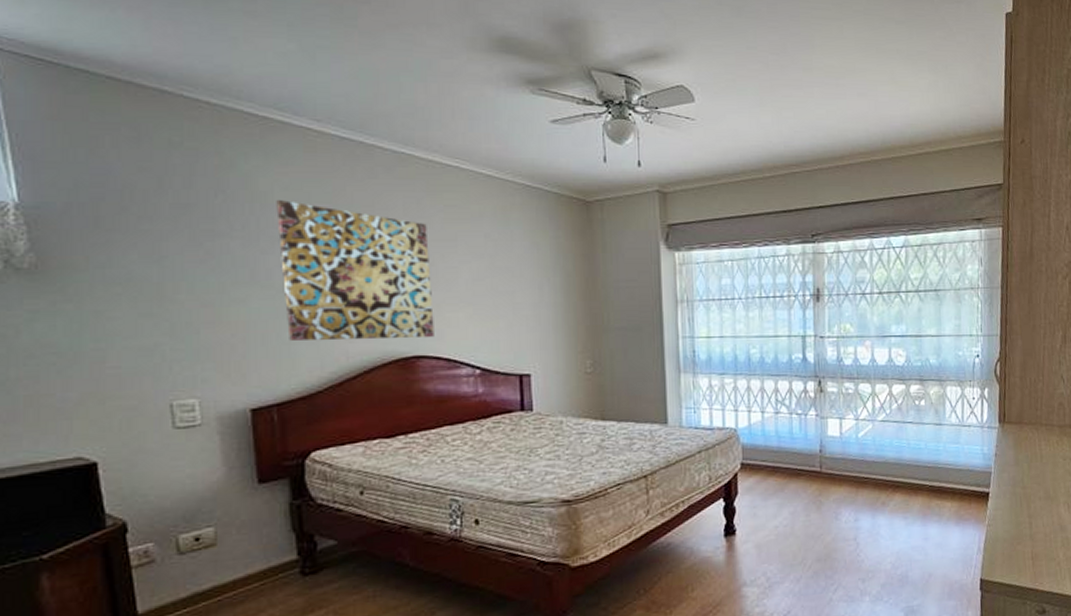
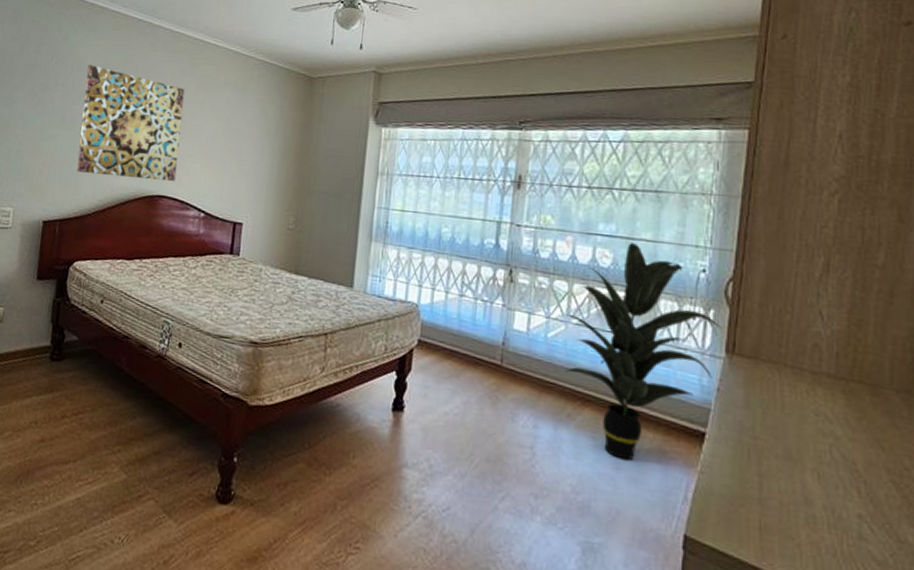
indoor plant: none [872,340,996,531] -> present [565,243,724,461]

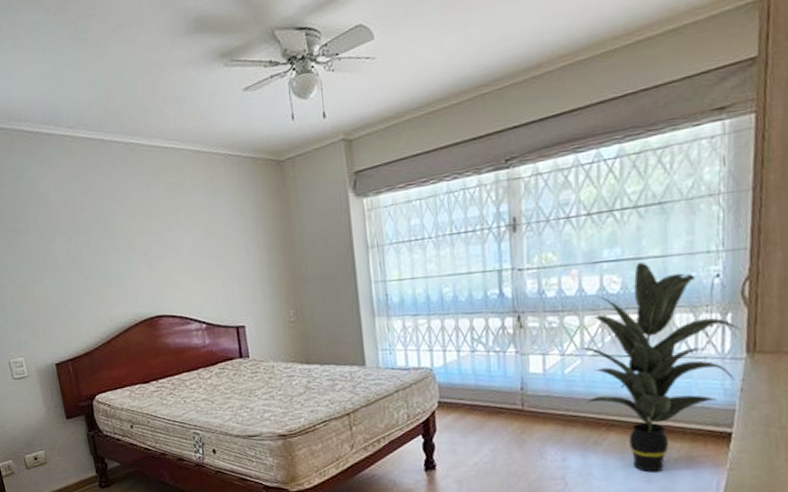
wall art: present [76,65,185,182] -> none [52,198,169,310]

